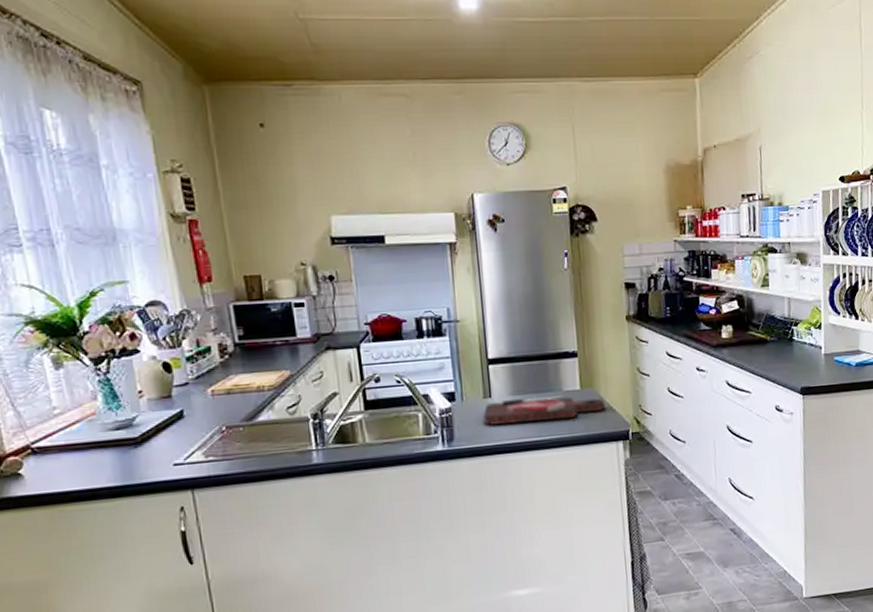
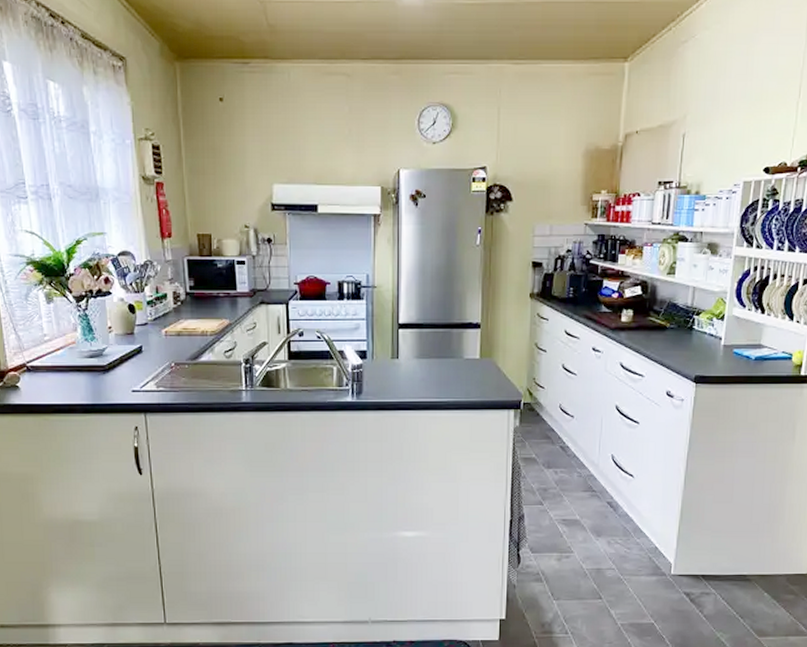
cutting board: present [483,395,606,425] -> none [389,361,502,385]

